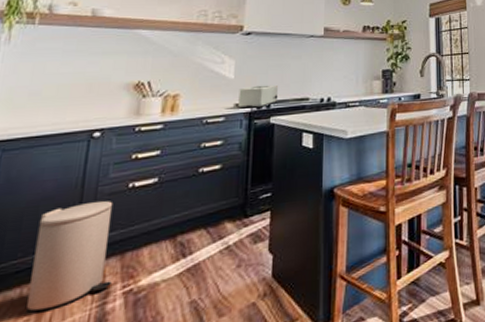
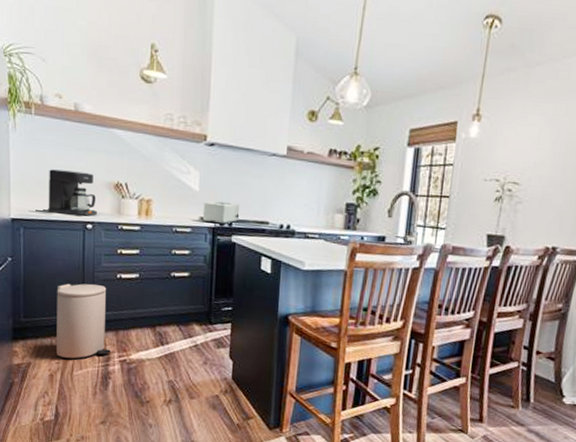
coffee maker: none [41,76,110,127] -> present [48,169,98,217]

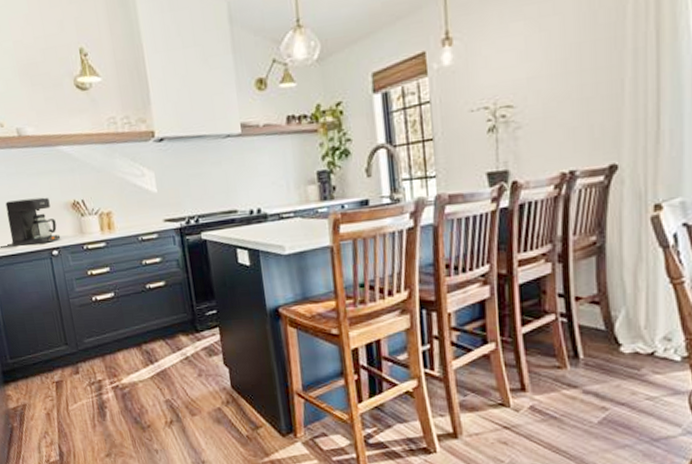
pedal bin: present [57,283,111,361] -> none [36,311,102,396]
toaster: present [203,201,240,225] -> none [165,197,205,225]

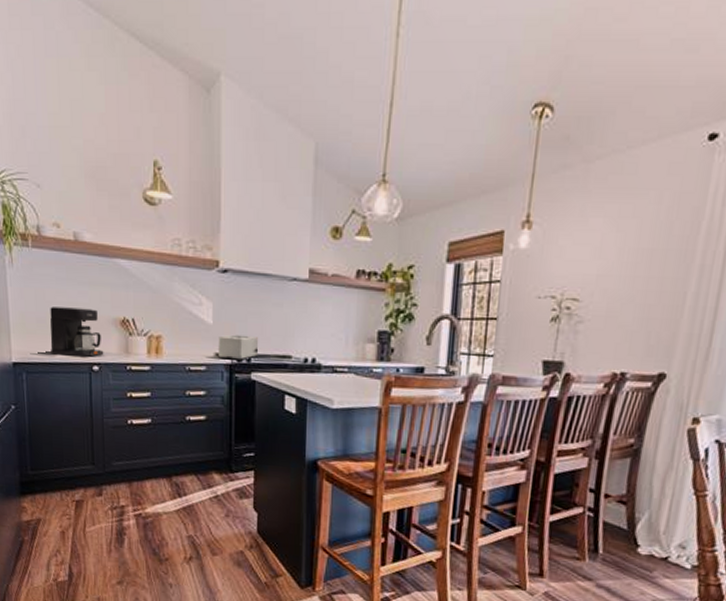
toaster: none [165,197,205,225] -> present [218,334,259,361]

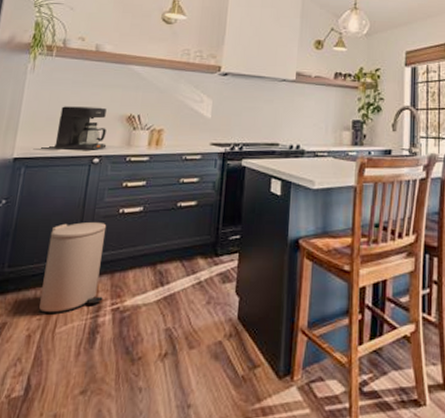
pedal bin: none [64,431,125,516] -> present [39,221,107,315]
toaster: present [218,334,259,361] -> none [213,126,251,149]

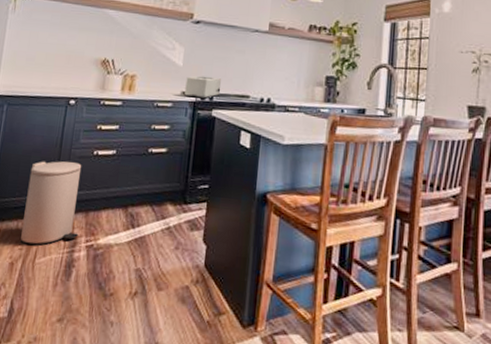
coffee maker: present [54,106,107,151] -> none [34,47,82,93]
toaster: none [213,126,251,149] -> present [184,76,222,99]

